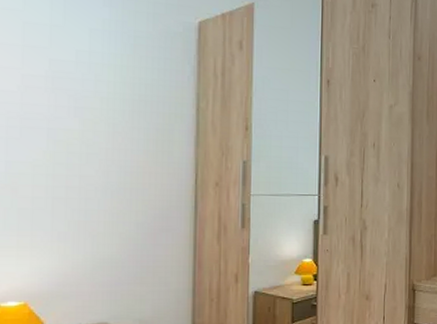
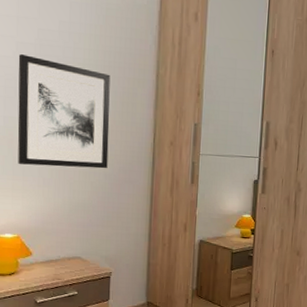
wall art: none [23,88,141,217] -> present [17,54,110,169]

